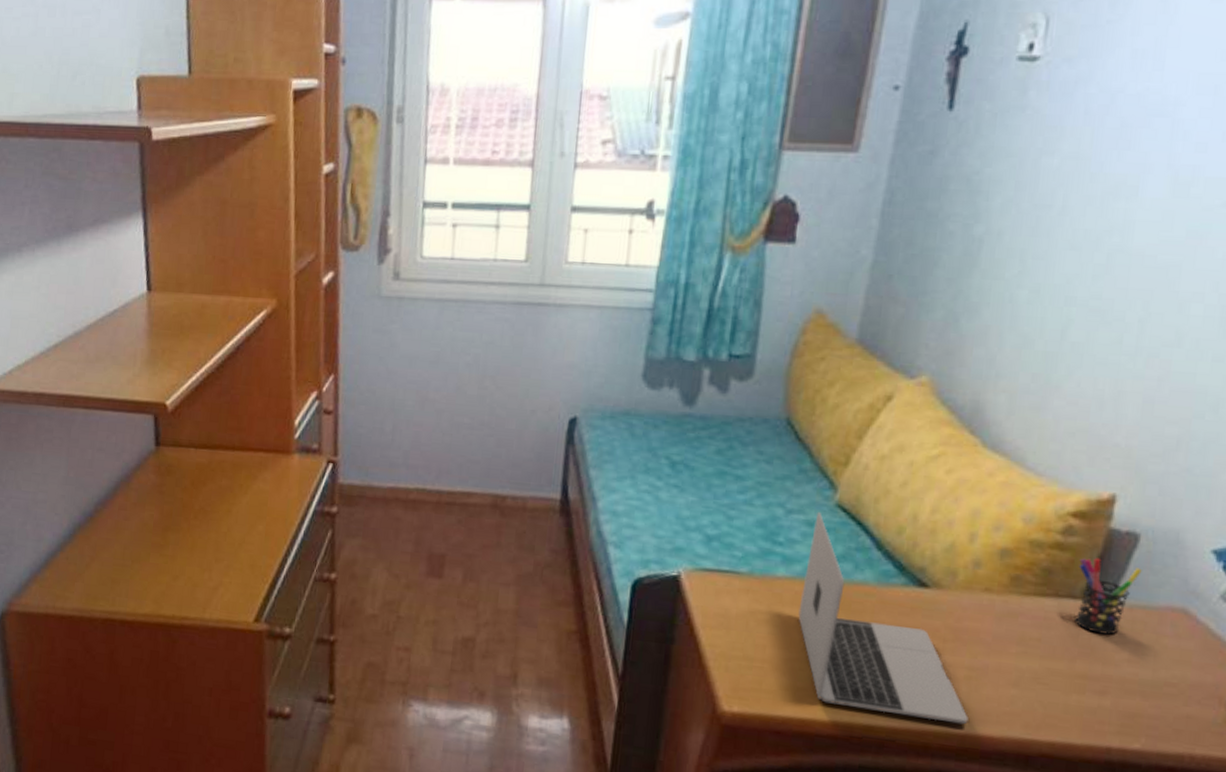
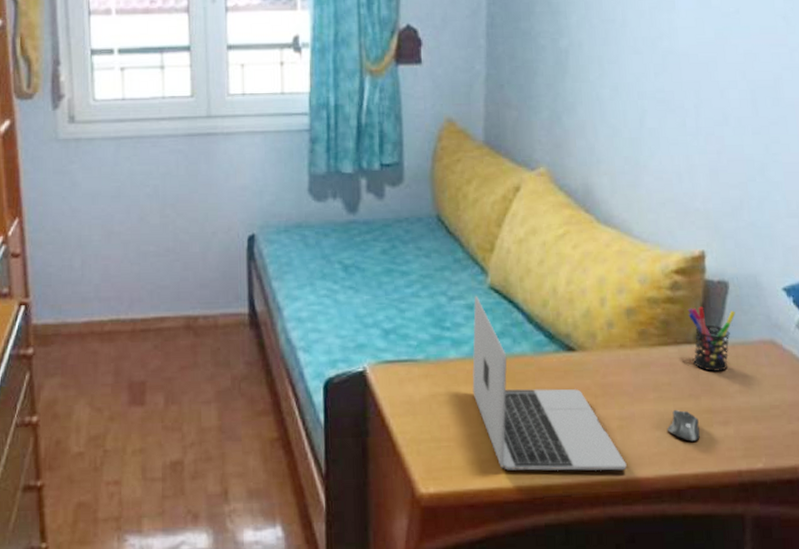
computer mouse: none [1026,668,1068,707] -> present [667,409,700,442]

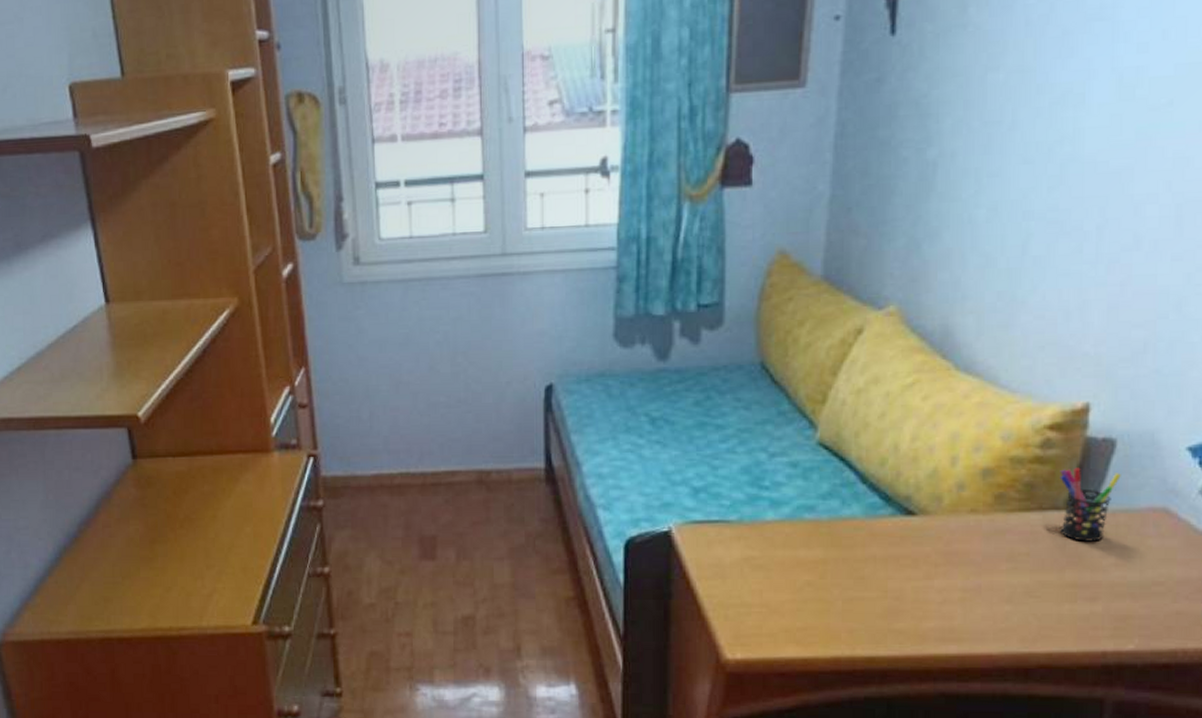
laptop: present [472,295,627,471] -> none [791,452,966,646]
computer mouse: present [667,409,700,442] -> none [1020,582,1059,618]

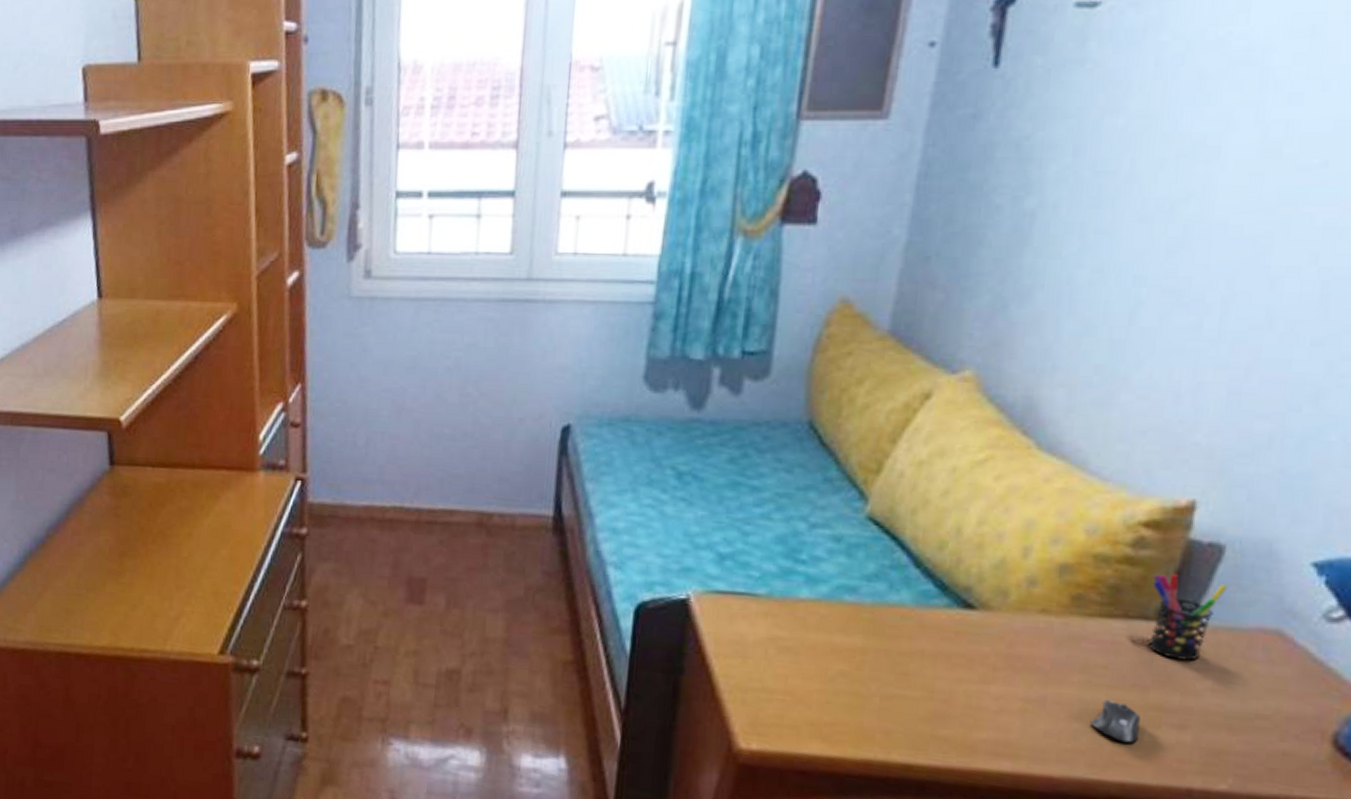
computer mouse: none [1020,582,1059,618] -> present [1091,699,1140,743]

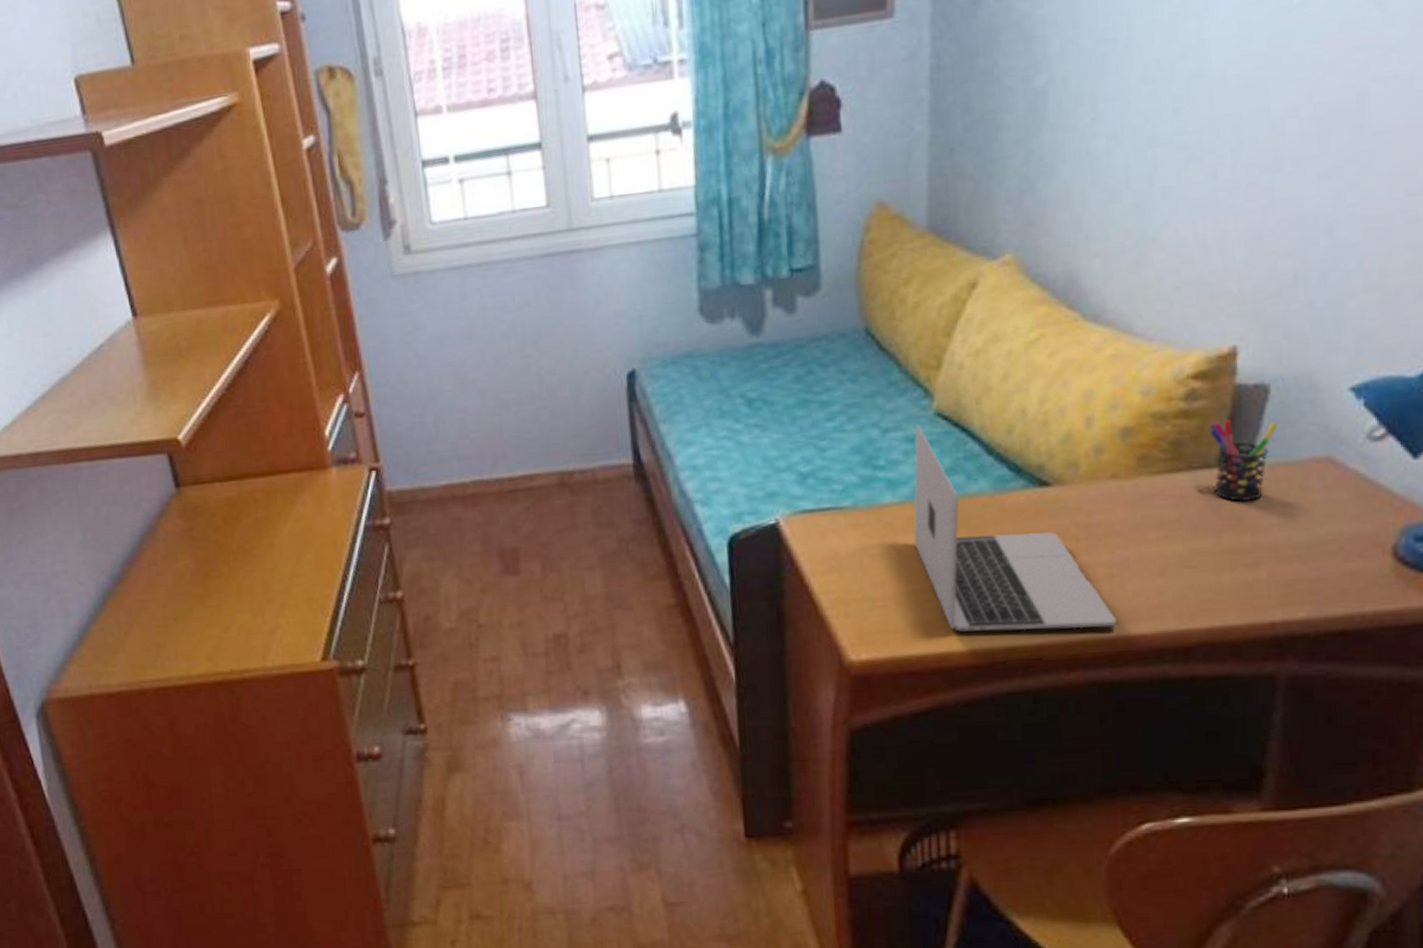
laptop: none [824,525,1023,763] -> present [913,424,1117,632]
computer mouse: present [1091,699,1140,743] -> none [1174,550,1218,589]

